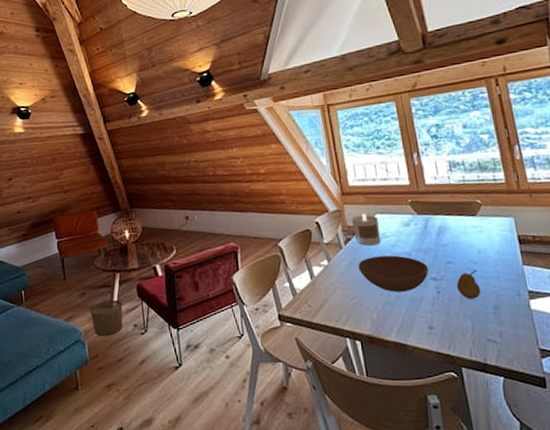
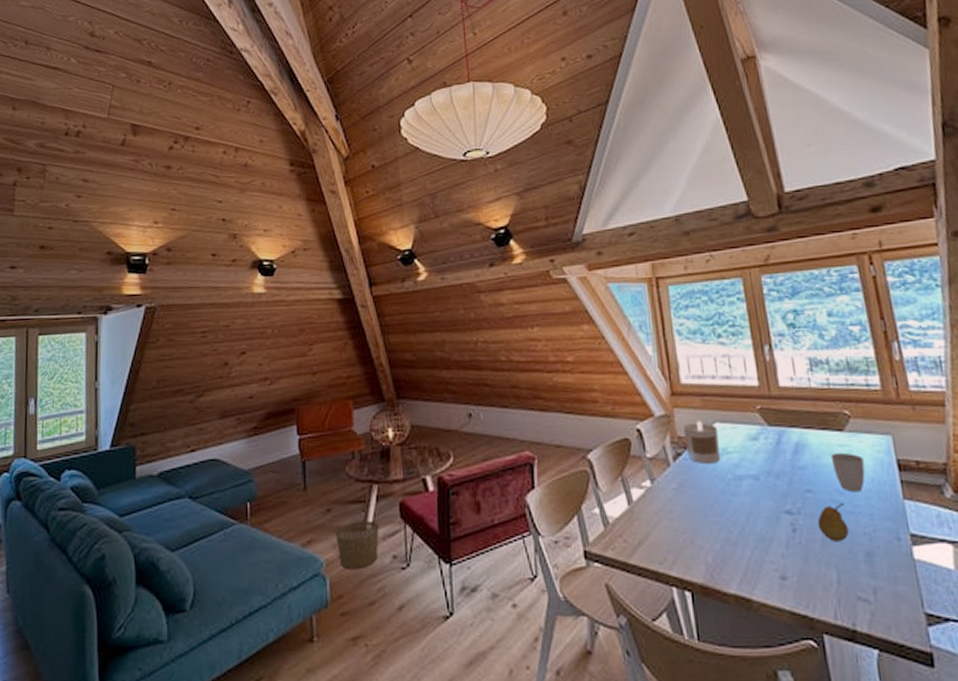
bowl: present [358,255,429,292] -> none [690,478,782,528]
cup: none [466,232,493,262] -> present [830,452,865,493]

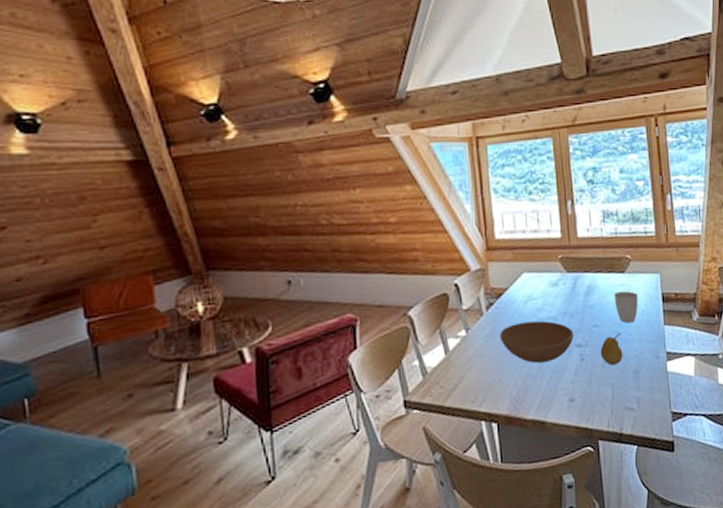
basket: present [335,520,379,570] -> none [139,400,192,453]
candle: present [682,420,720,464] -> none [495,272,526,311]
bowl: none [690,478,782,528] -> present [500,320,574,364]

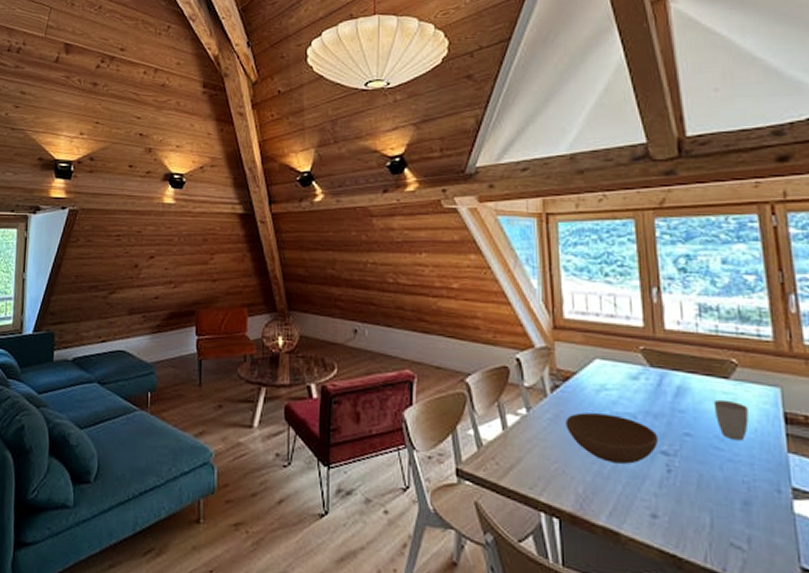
fruit: present [600,333,623,366] -> none [694,450,727,488]

